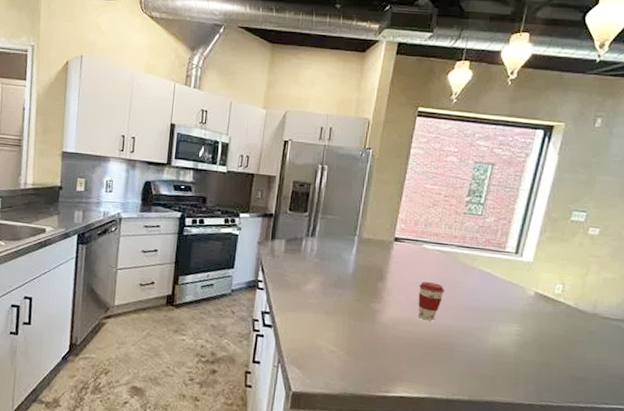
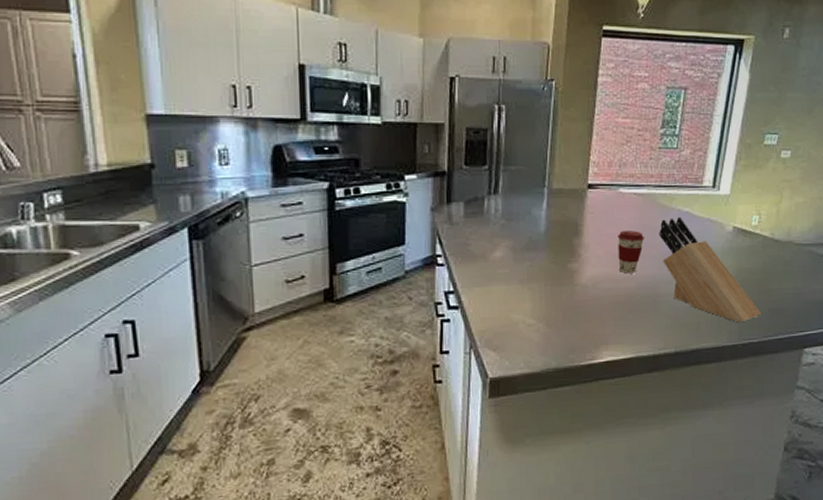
knife block: none [459,276,562,384] -> present [659,217,761,323]

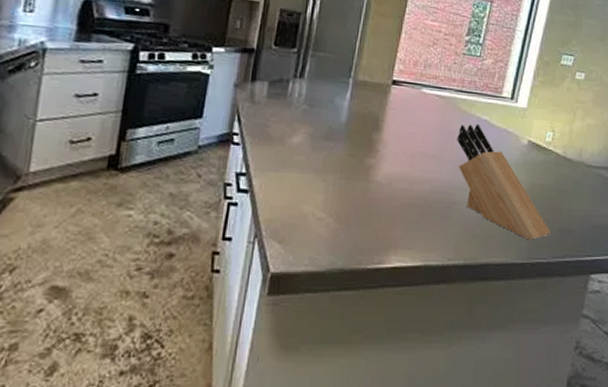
coffee cup: present [618,231,645,274] -> none [414,131,444,176]

